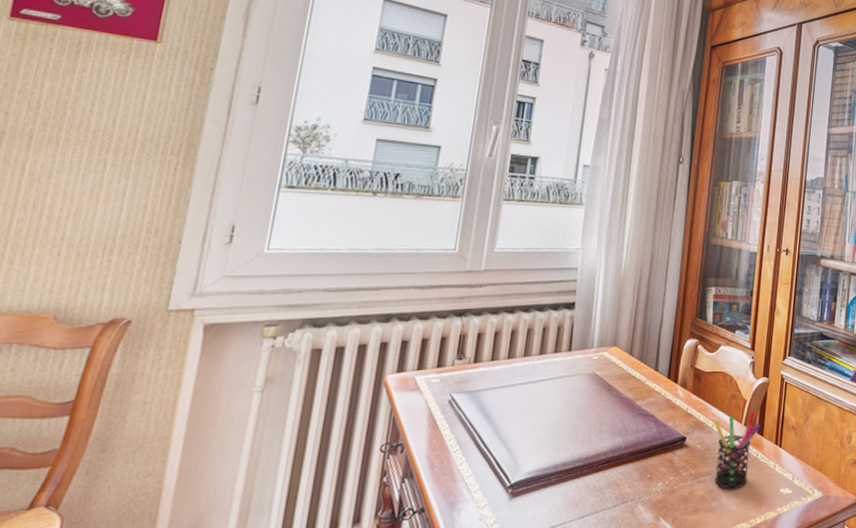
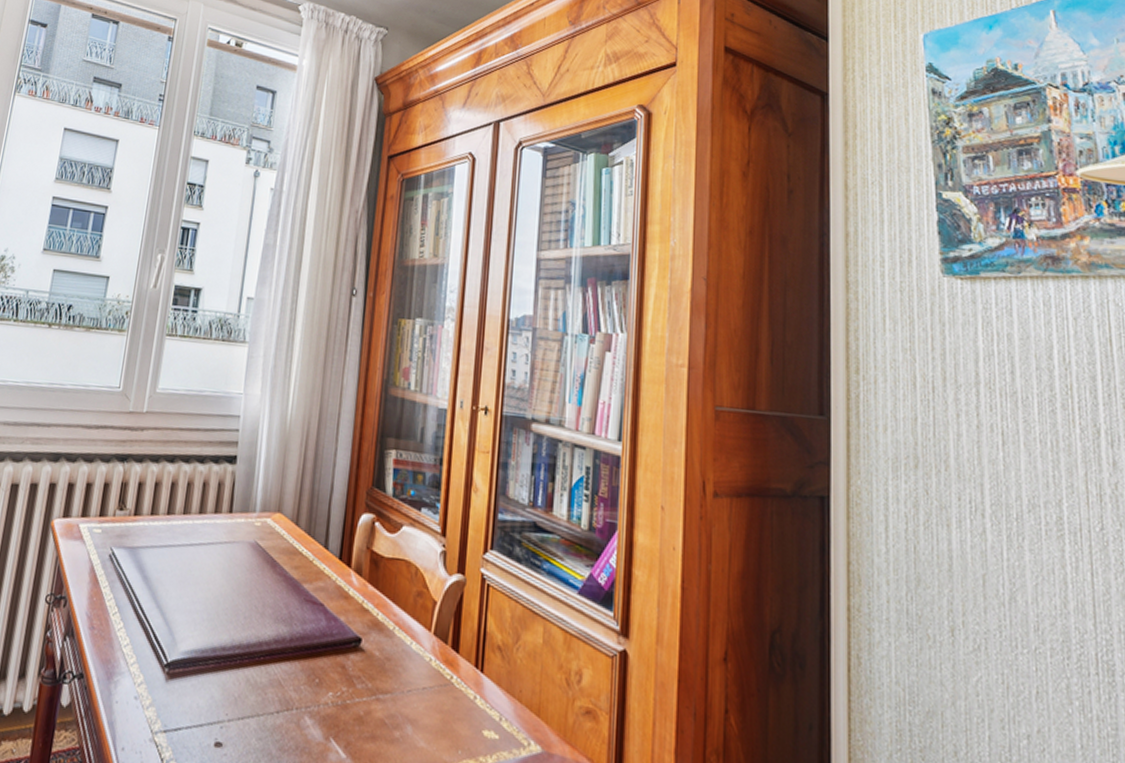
pen holder: present [714,411,761,489] -> none [395,617,456,719]

